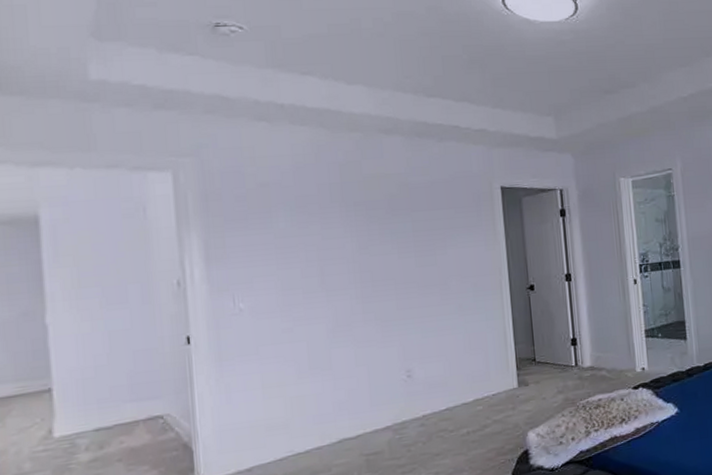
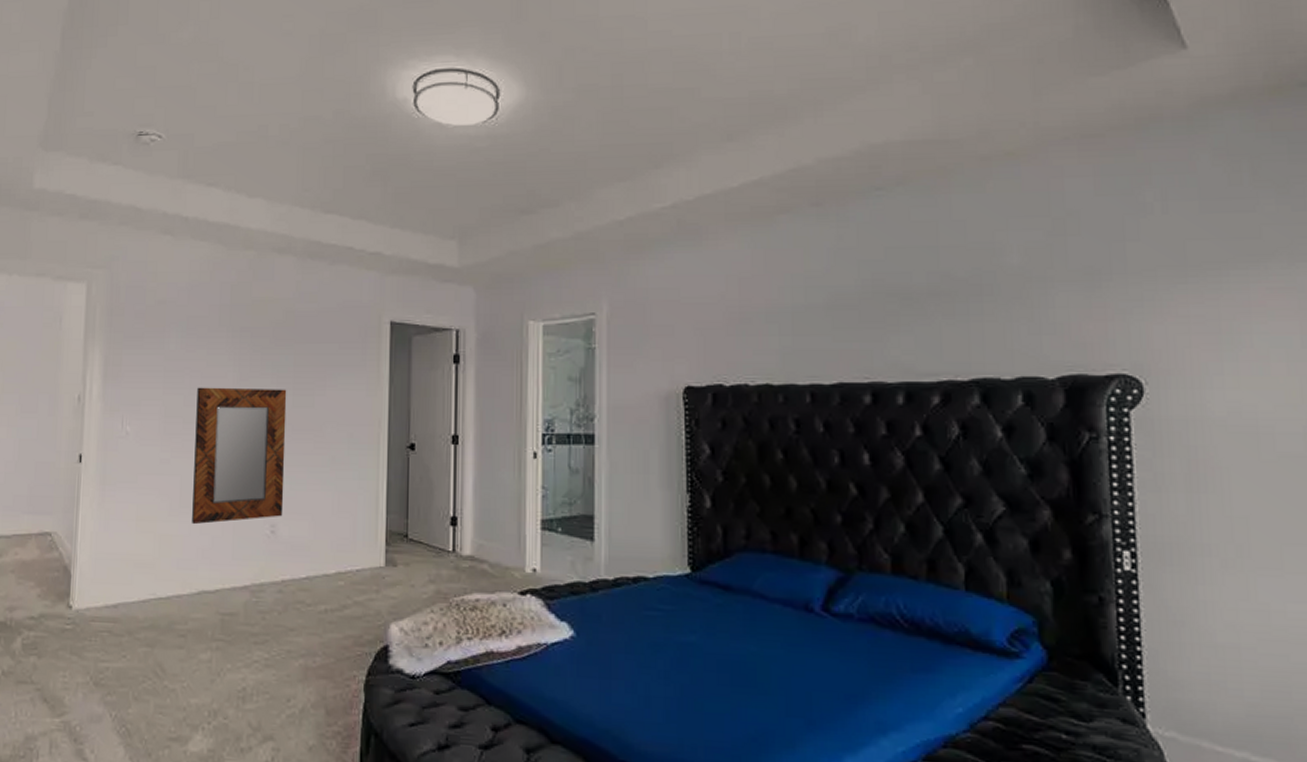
home mirror: none [314,252,418,383] -> present [192,387,287,525]

